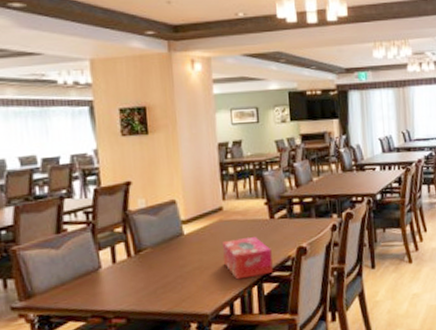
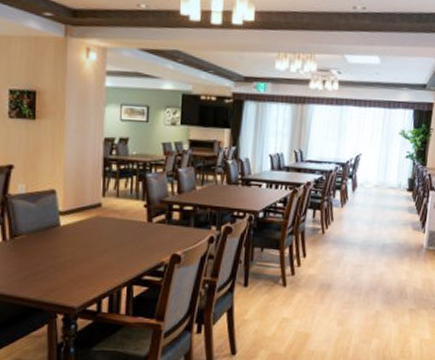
tissue box: present [223,237,273,280] -> none [97,237,145,278]

